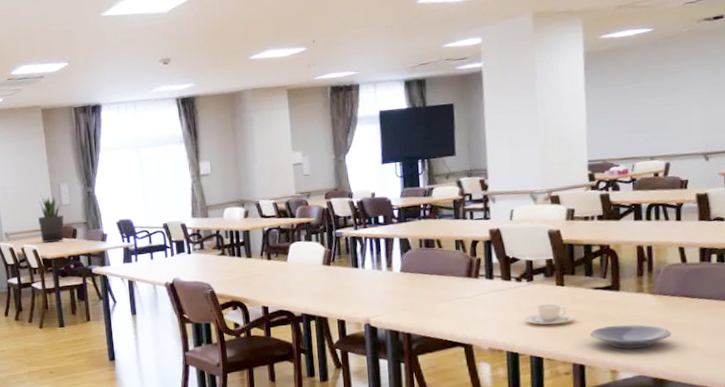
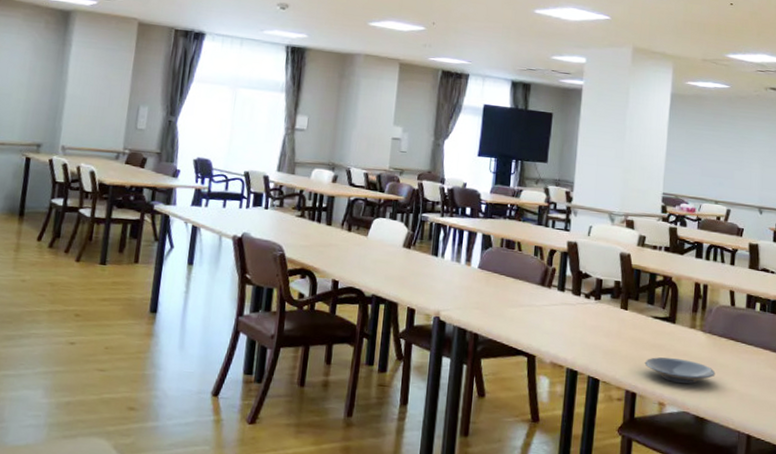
planter: present [37,195,64,243] -> none [103,113,136,168]
teacup: present [524,303,575,325] -> none [587,324,634,348]

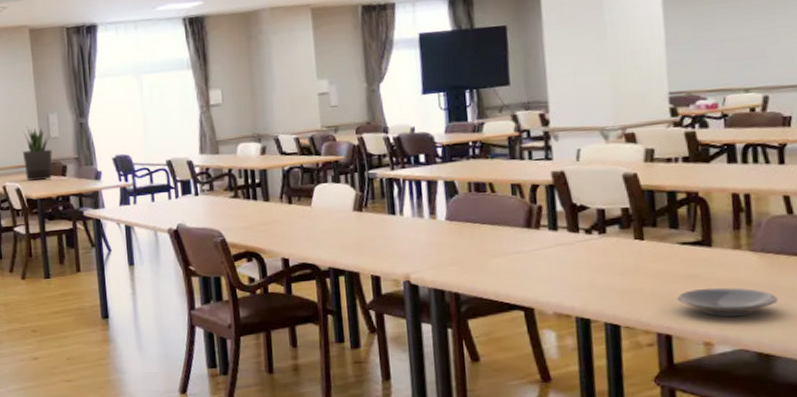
planter: none [103,113,136,168] -> present [22,126,53,181]

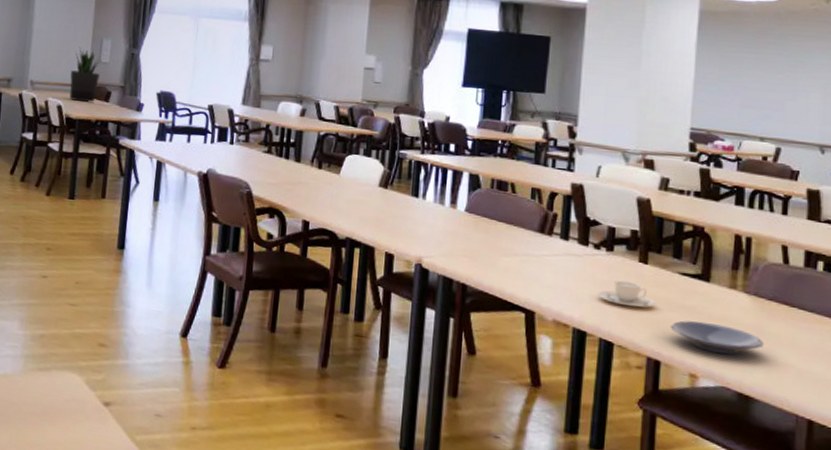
teacup: none [596,260,659,286] -> present [597,280,656,308]

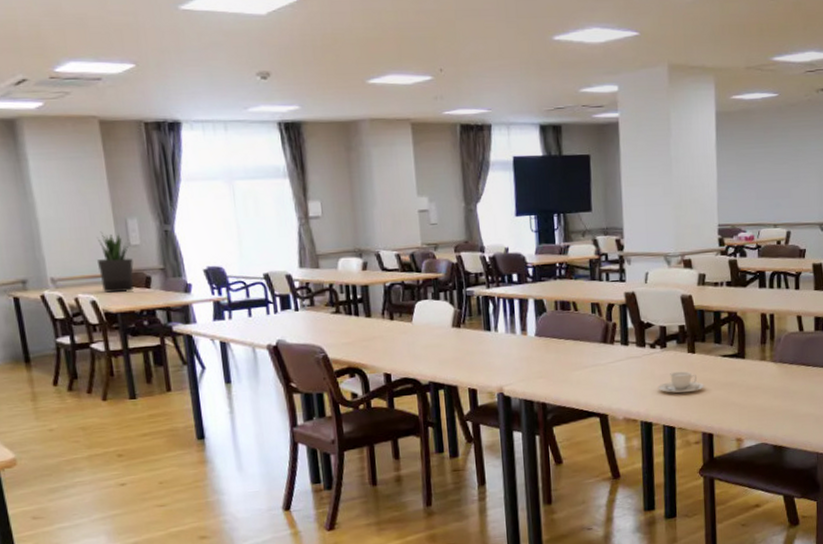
saucer: present [670,320,764,355] -> none [718,392,790,417]

